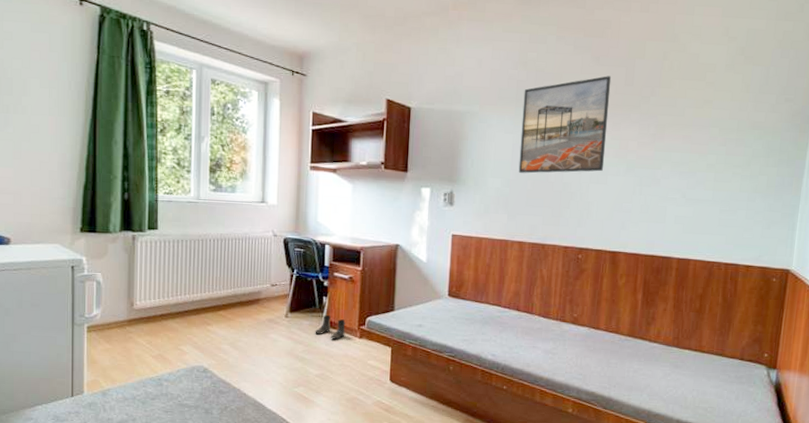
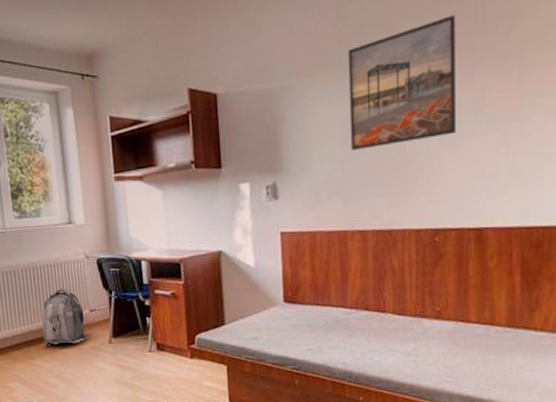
backpack: none [222,261,265,314] -> present [42,288,87,345]
boots: present [315,315,346,339] -> none [142,337,175,362]

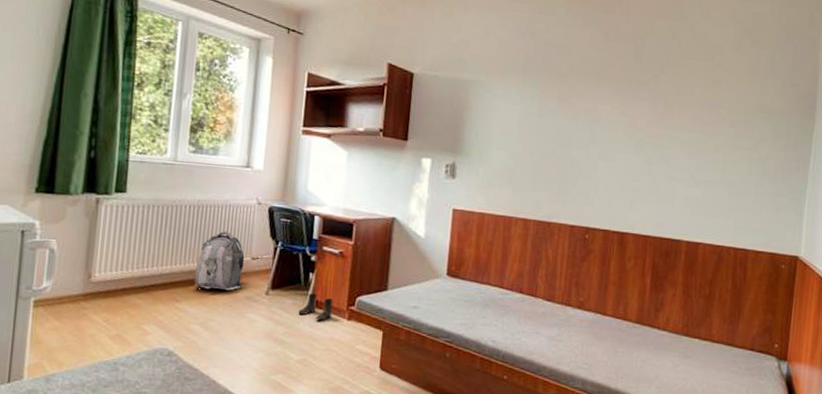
boots: none [142,337,175,362] -> present [298,293,333,321]
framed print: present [348,15,457,150] -> none [524,51,621,149]

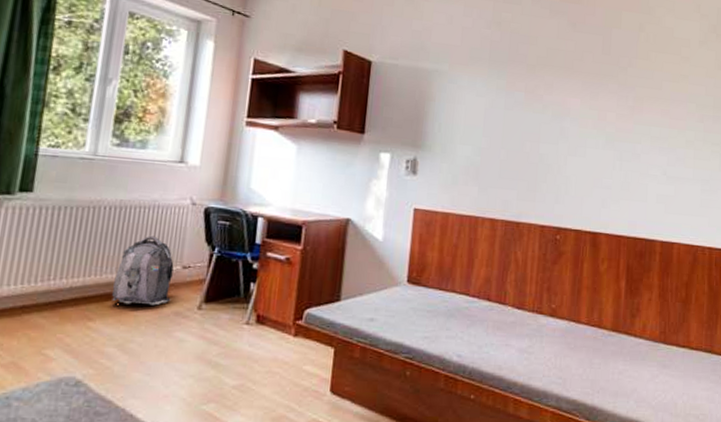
boots: present [298,293,333,321] -> none [236,306,278,338]

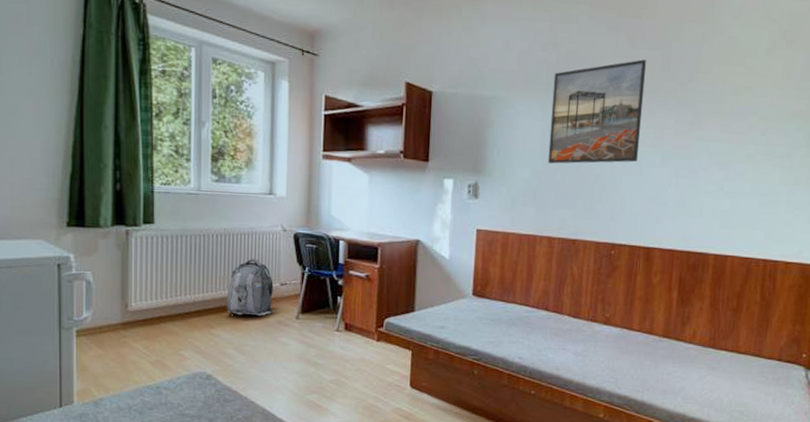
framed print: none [491,43,589,144] -> present [547,59,647,164]

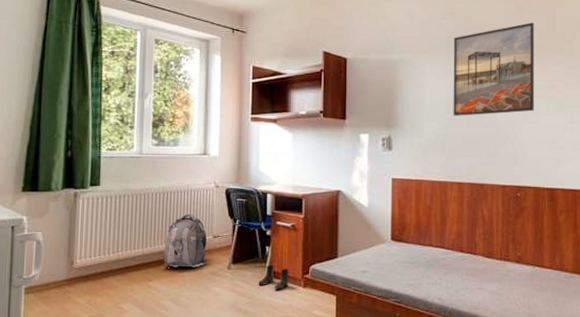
boots: none [329,316,362,342] -> present [258,265,289,290]

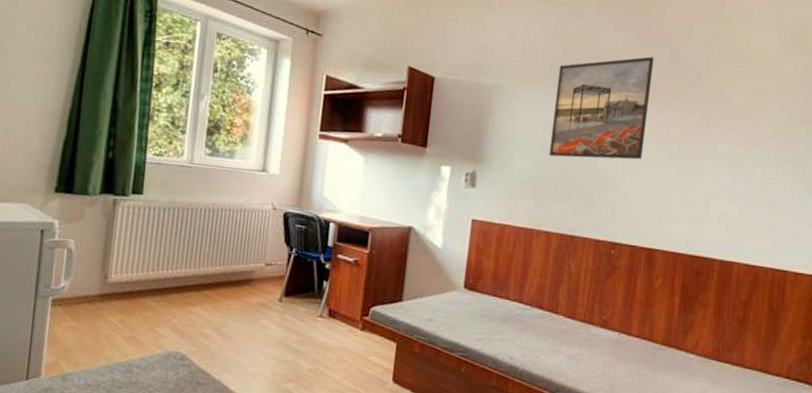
backpack: present [164,213,207,268] -> none [208,235,259,296]
boots: present [258,265,289,290] -> none [311,302,347,330]

